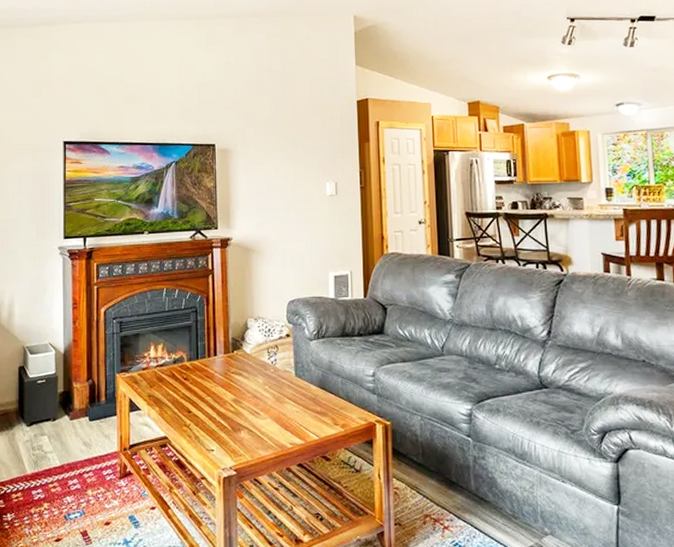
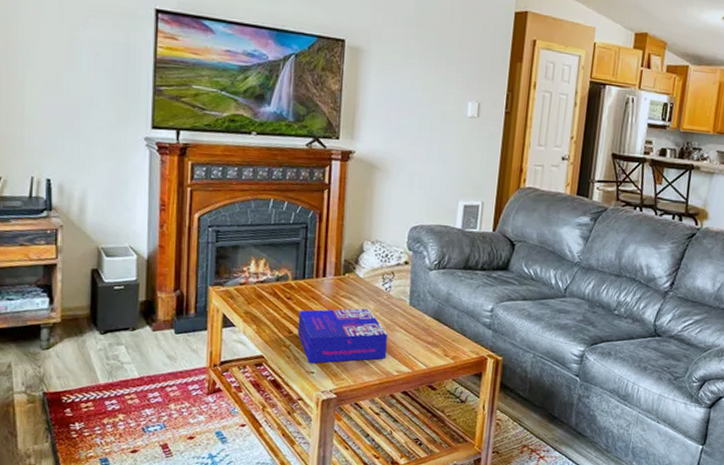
board game: none [195,382,279,441] -> present [297,308,388,363]

